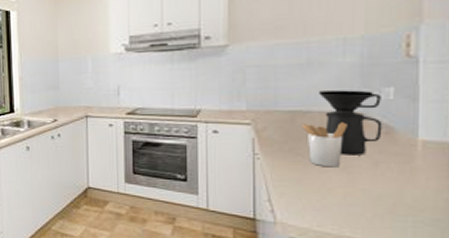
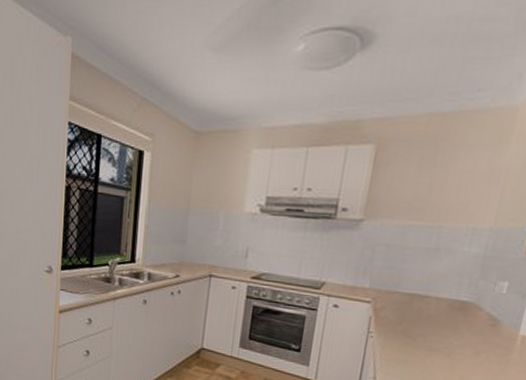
utensil holder: present [301,122,347,168] -> none [417,308,460,353]
coffee maker: present [318,90,383,155] -> none [438,277,496,344]

